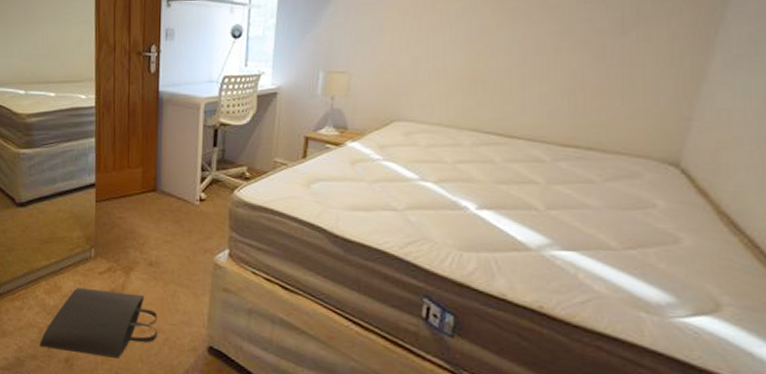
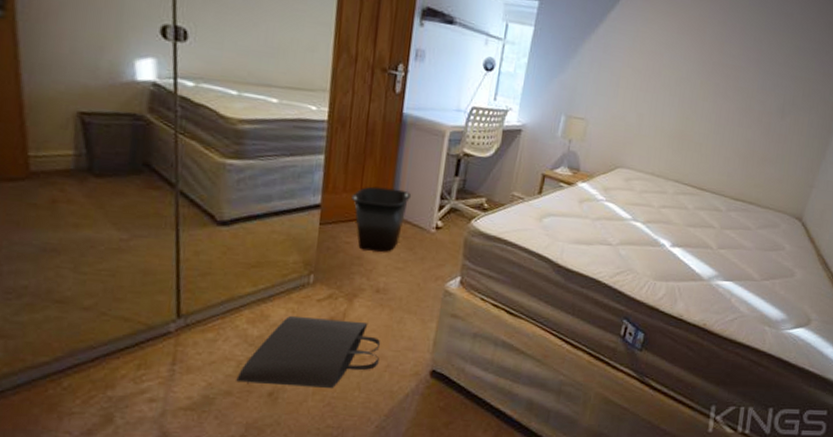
waste bin: none [121,163,174,226] -> present [351,186,412,252]

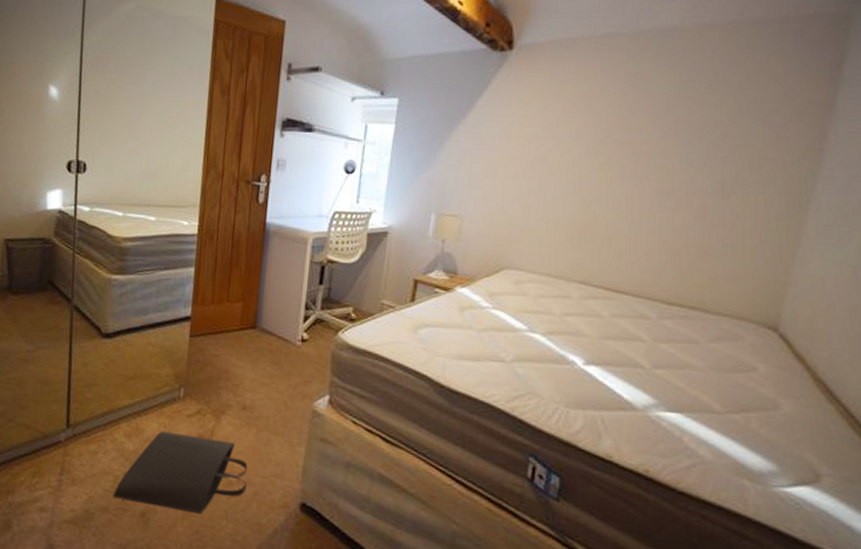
waste bin: present [351,186,412,252] -> none [219,297,276,366]

